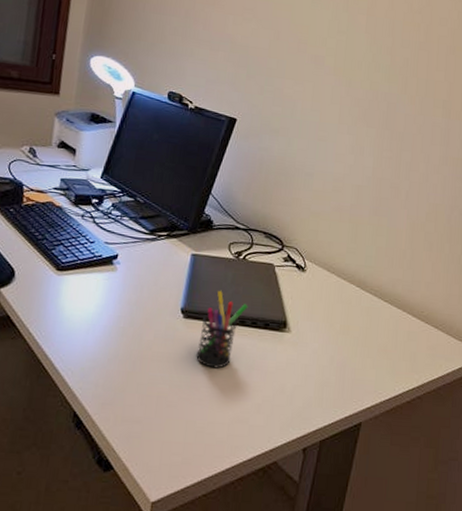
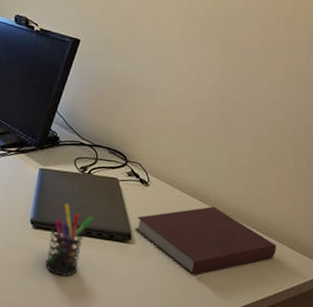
notebook: none [290,292,432,365] -> present [135,206,277,276]

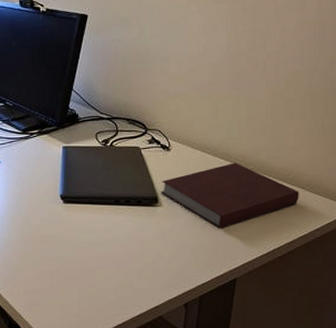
pen holder: present [45,203,94,277] -> none [79,175,121,243]

